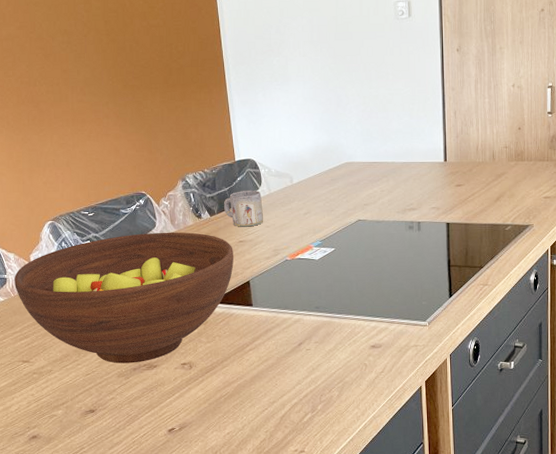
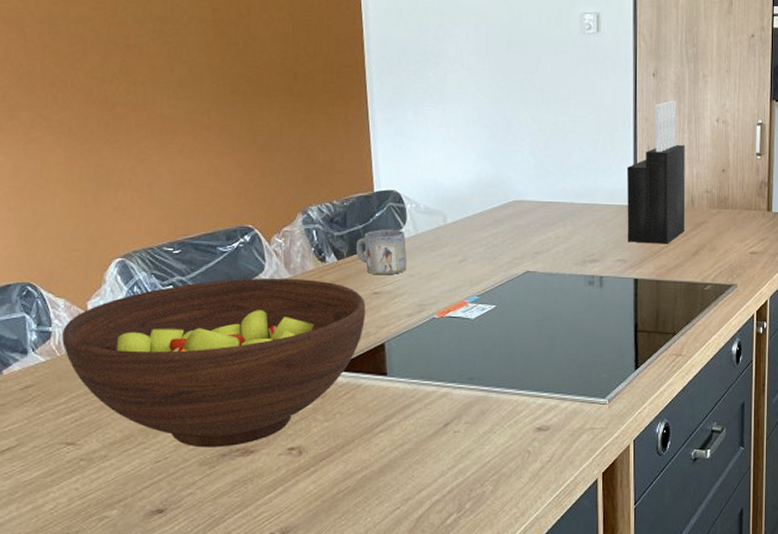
knife block: none [437,71,487,193] -> present [626,100,685,244]

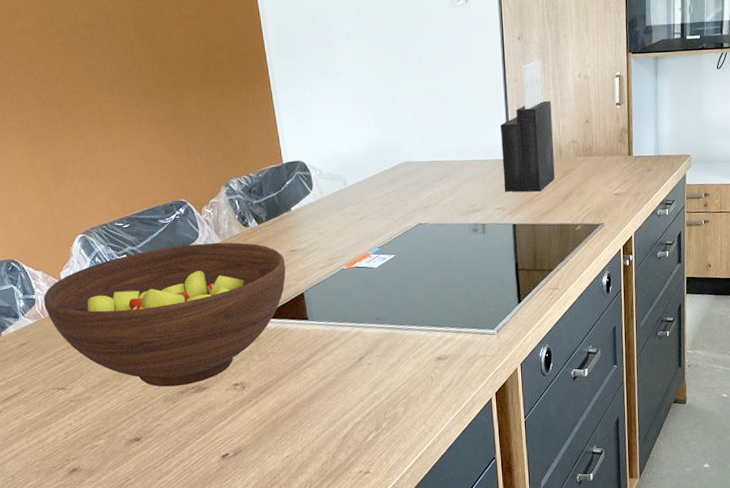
mug: present [355,230,407,275] -> none [272,195,317,235]

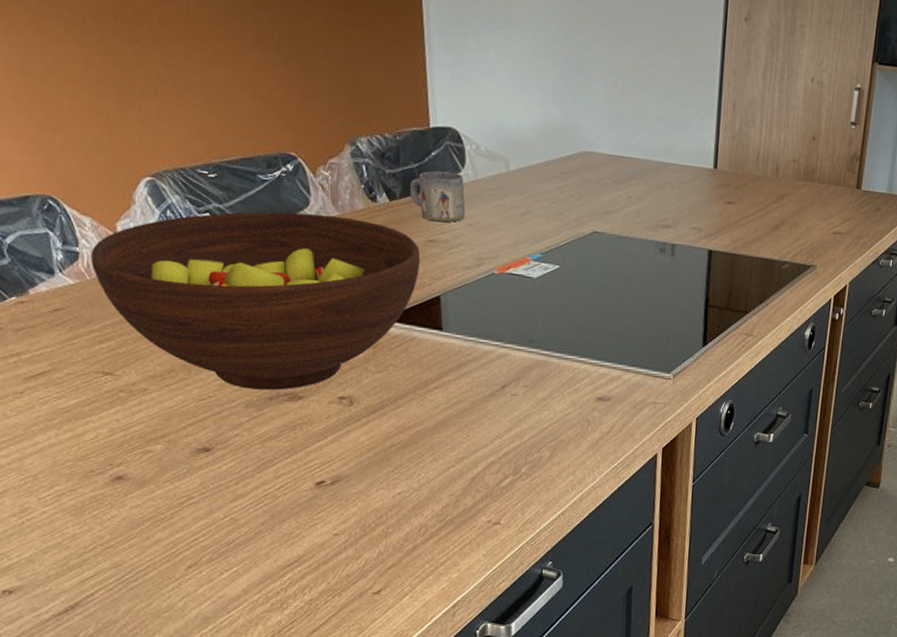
mug: none [272,195,317,235] -> present [409,170,466,223]
knife block: present [500,60,555,192] -> none [704,51,774,215]

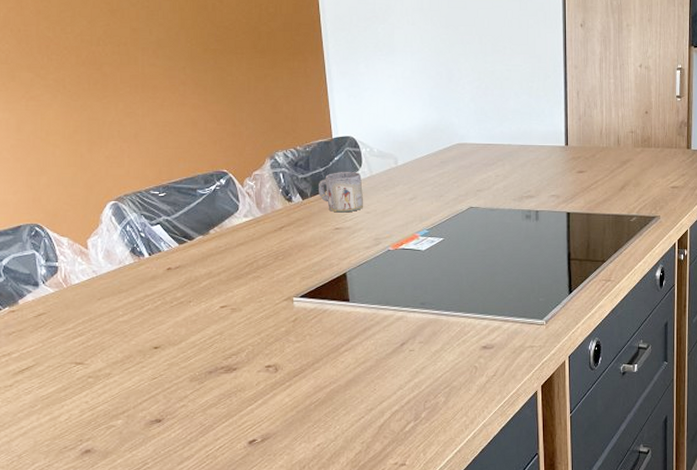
fruit bowl: present [90,212,421,391] -> none [67,216,329,366]

